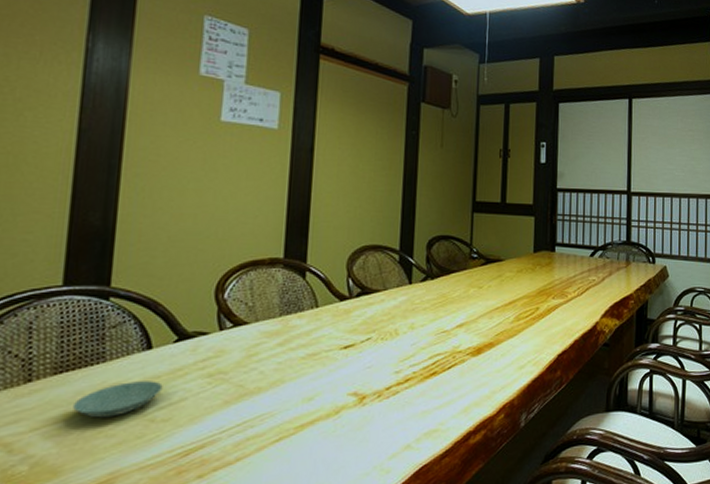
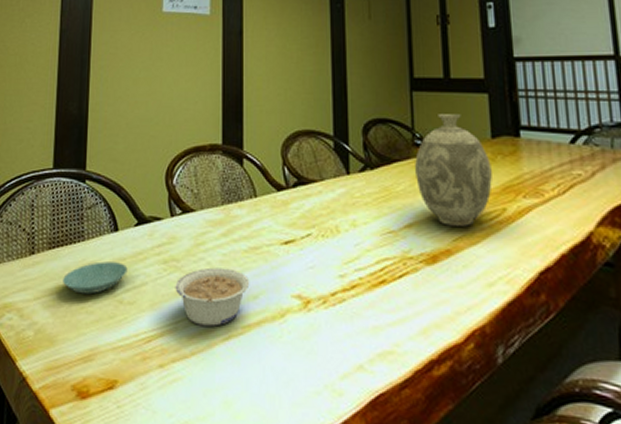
legume: none [220,375,306,432] -> present [175,267,250,327]
decorative vase: none [470,232,531,324] -> present [415,114,492,226]

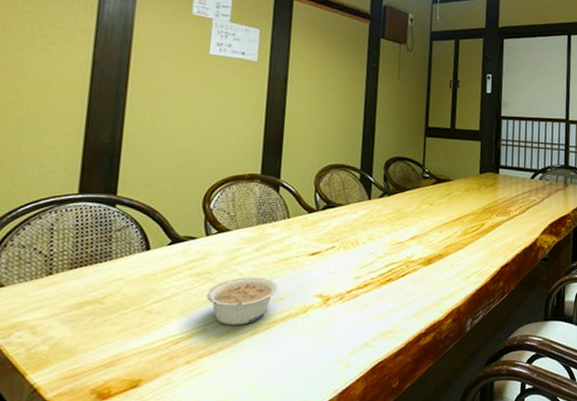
saucer: present [62,261,128,295] -> none [84,278,158,308]
decorative vase: present [415,114,492,226] -> none [422,155,477,237]

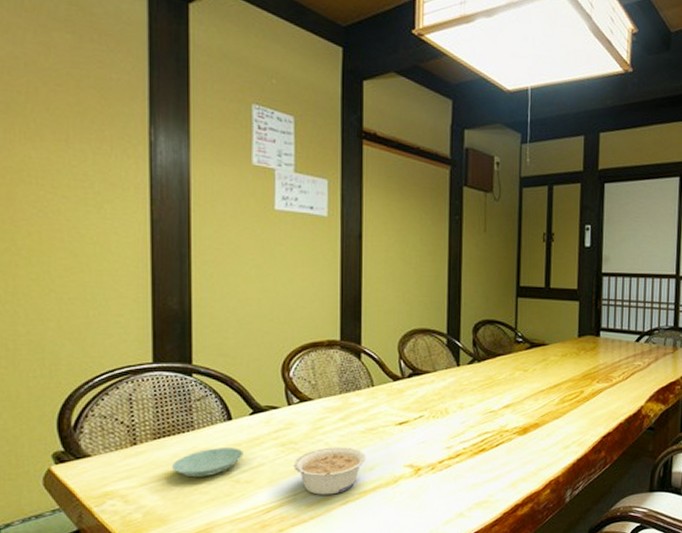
saucer: none [84,278,158,308] -> present [171,448,244,478]

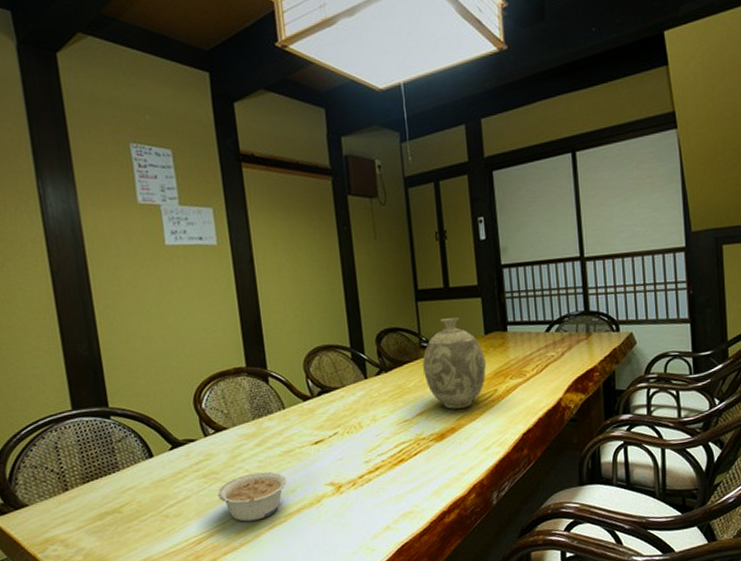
saucer: present [171,448,244,478] -> none [103,483,169,517]
decorative vase: none [515,317,576,405] -> present [422,317,486,409]

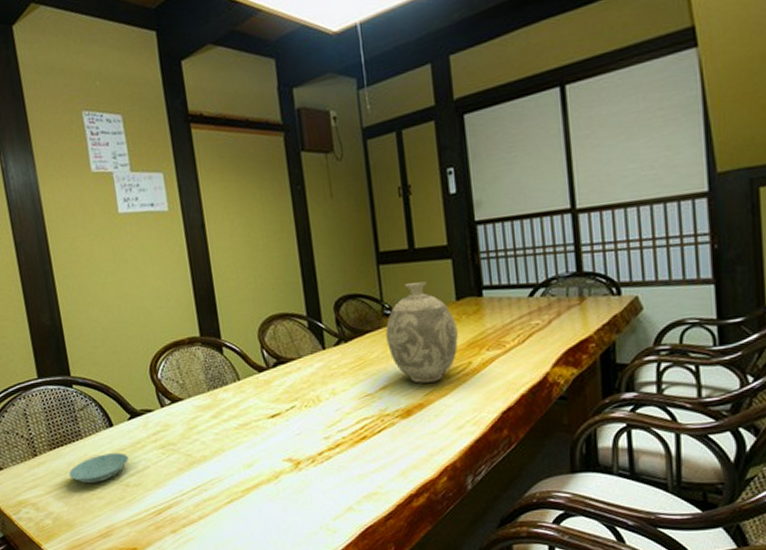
saucer: none [103,483,169,517] -> present [68,453,129,484]
legume: present [217,471,287,522] -> none [175,444,244,495]

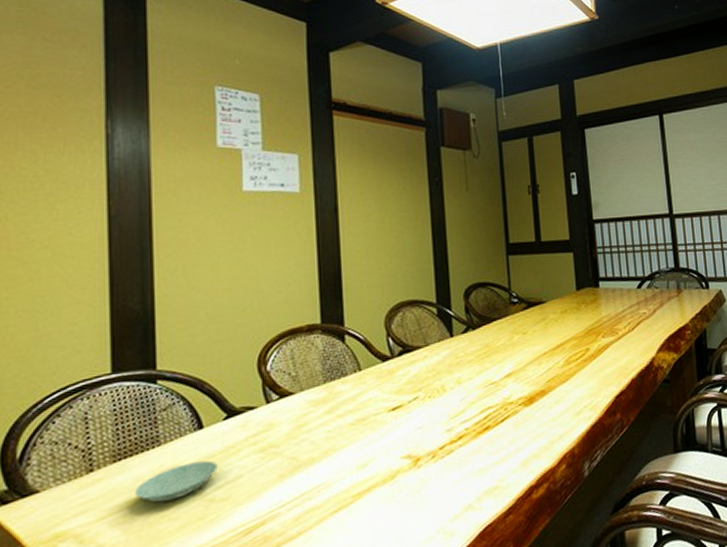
decorative vase: present [385,281,458,383] -> none [512,272,578,370]

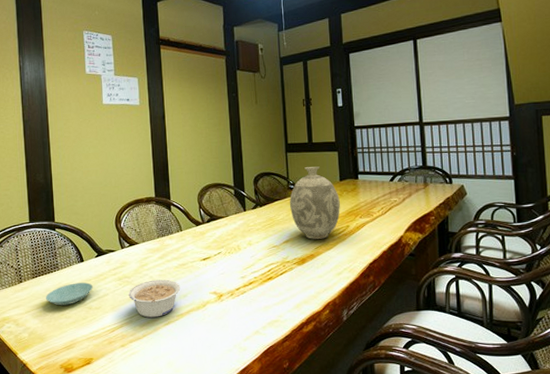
legume: none [275,443,358,505] -> present [128,279,181,318]
decorative vase: none [512,272,578,370] -> present [290,166,340,239]

